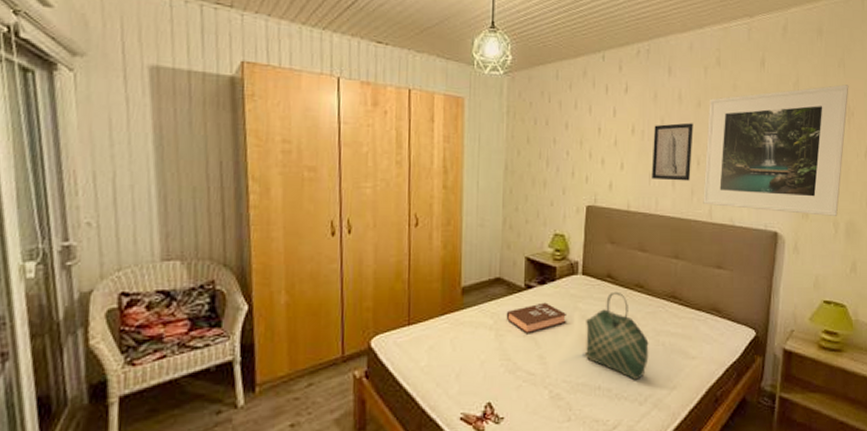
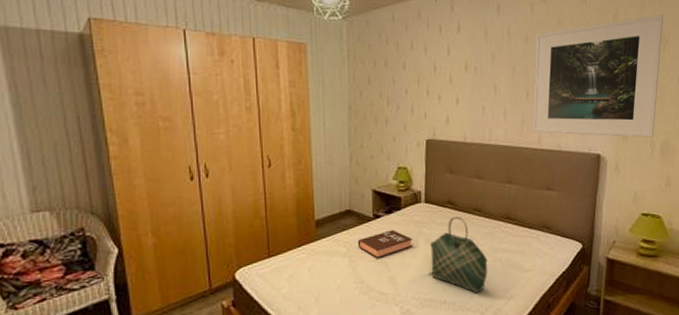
wall art: present [652,122,693,181] -> none [484,57,522,113]

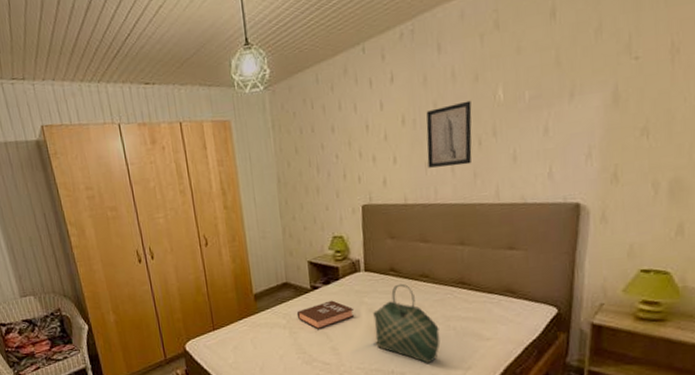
wall art: none [484,57,522,113] -> present [426,100,472,168]
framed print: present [532,14,664,138] -> none [487,15,673,186]

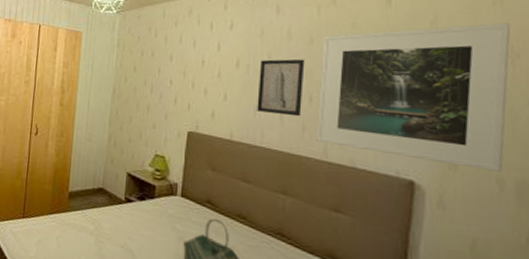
book: present [296,300,354,330] -> none [106,217,163,245]
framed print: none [487,15,673,186] -> present [316,23,511,172]

